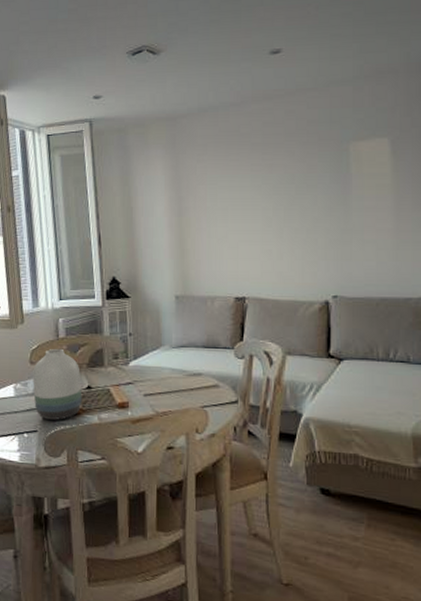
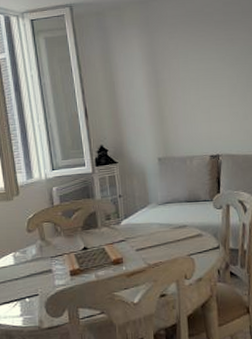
vase: present [32,348,82,420] -> none [31,215,80,283]

